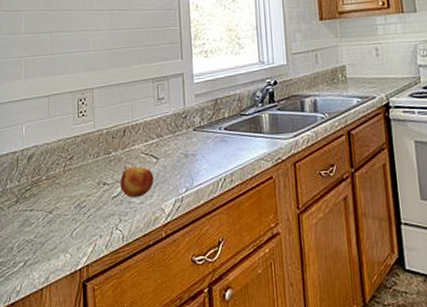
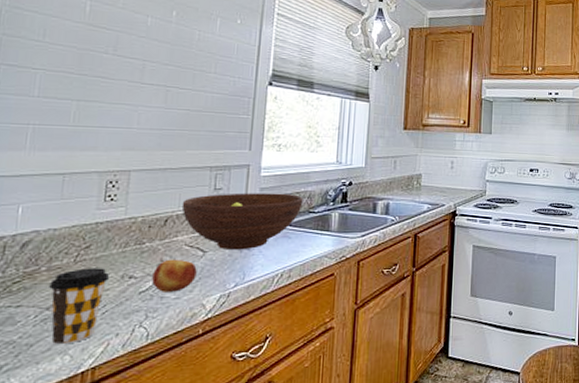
coffee cup: none [49,176,90,244] -> present [49,268,110,345]
fruit bowl: none [134,98,234,157] -> present [181,193,303,251]

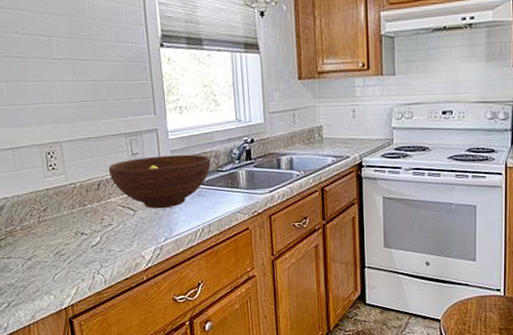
coffee cup: present [49,268,110,345] -> none [25,226,68,287]
fruit: present [152,259,197,292] -> none [98,218,133,246]

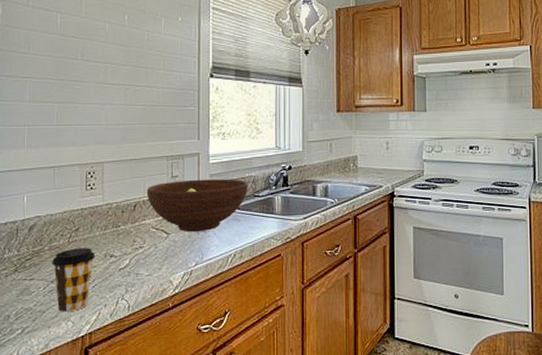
coffee cup: none [25,226,68,287] -> present [52,248,96,313]

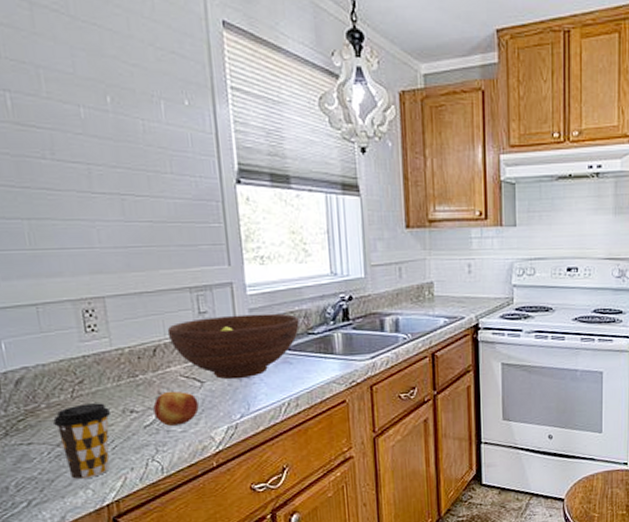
fruit: none [128,240,163,270] -> present [153,391,199,426]

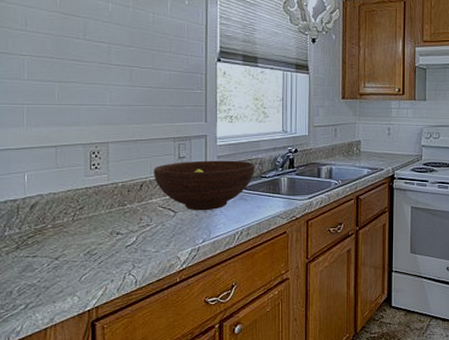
coffee cup: present [53,403,112,480] -> none [56,226,102,288]
fruit: present [153,391,199,426] -> none [135,218,170,246]

